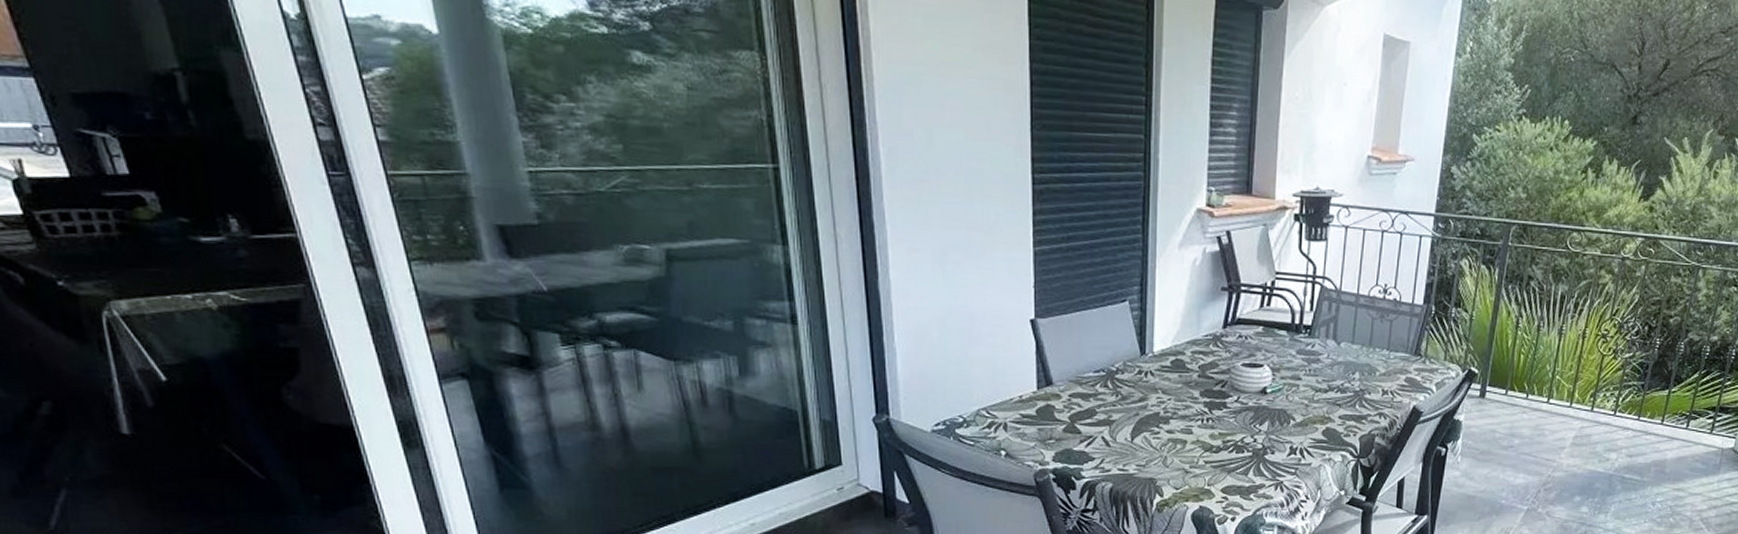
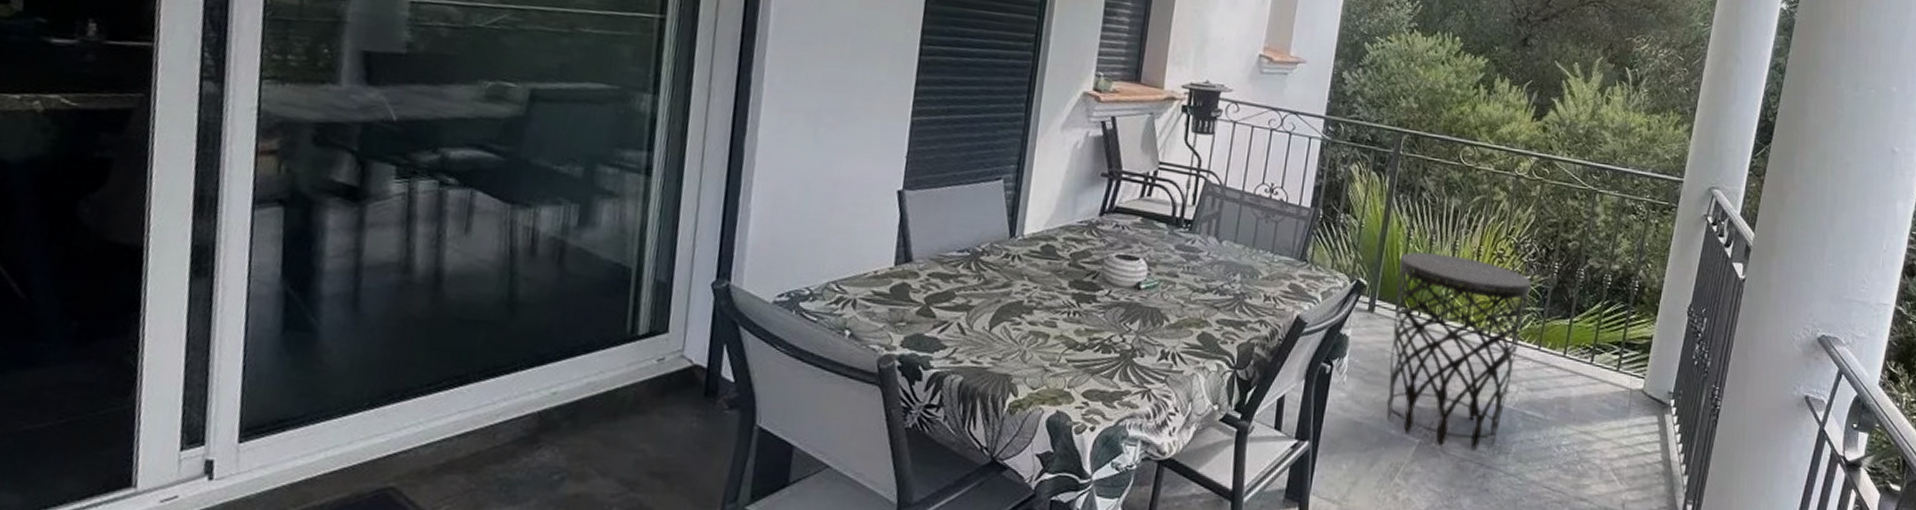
side table: none [1497,338,1634,513] -> present [1387,252,1532,451]

